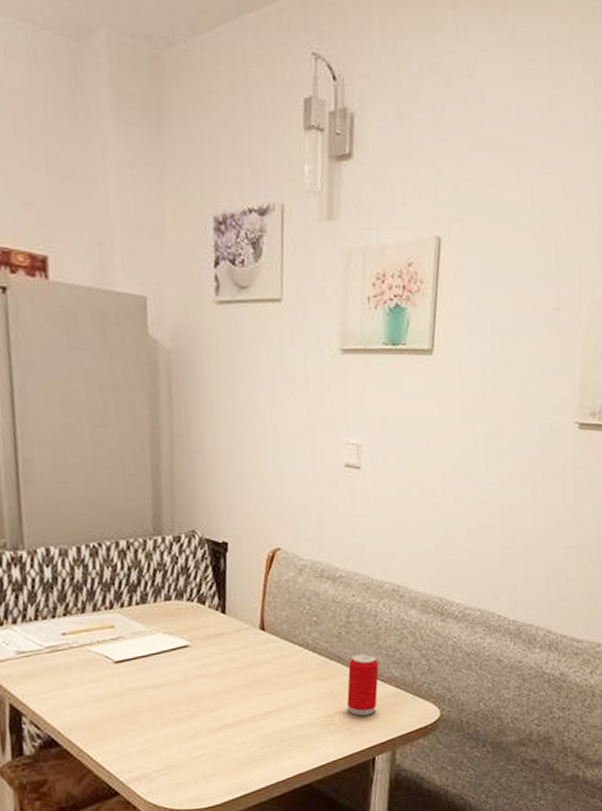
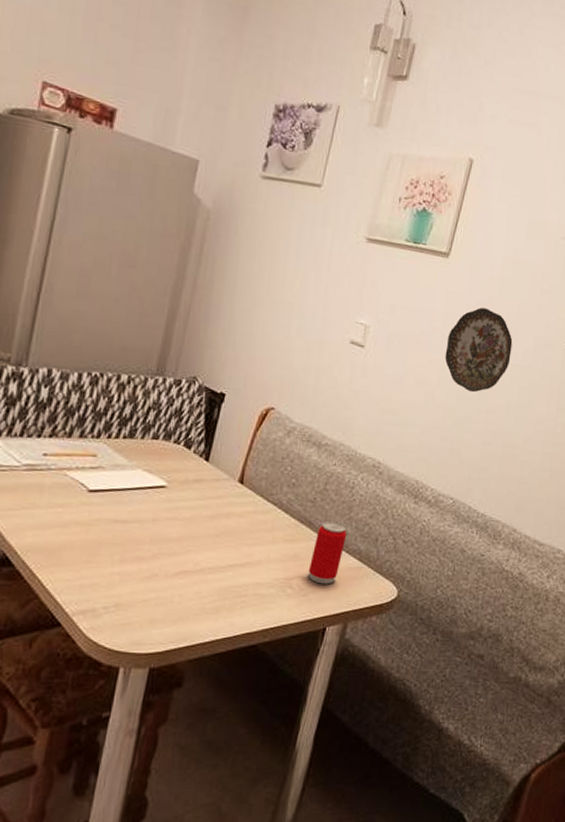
decorative plate: none [446,403,517,497] -> present [444,307,513,393]

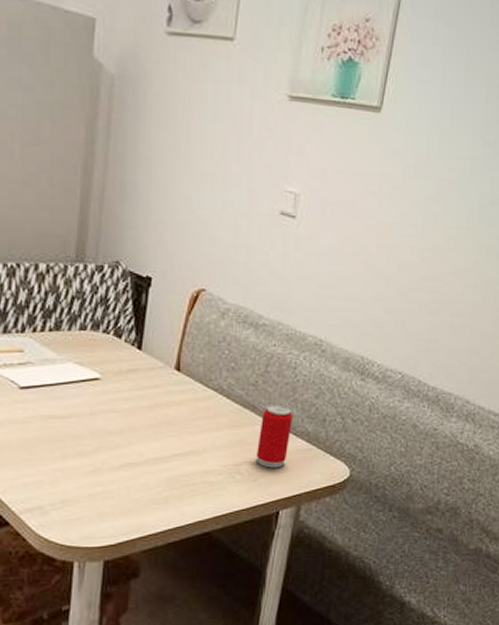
decorative plate: present [444,307,513,393] -> none [383,166,456,260]

